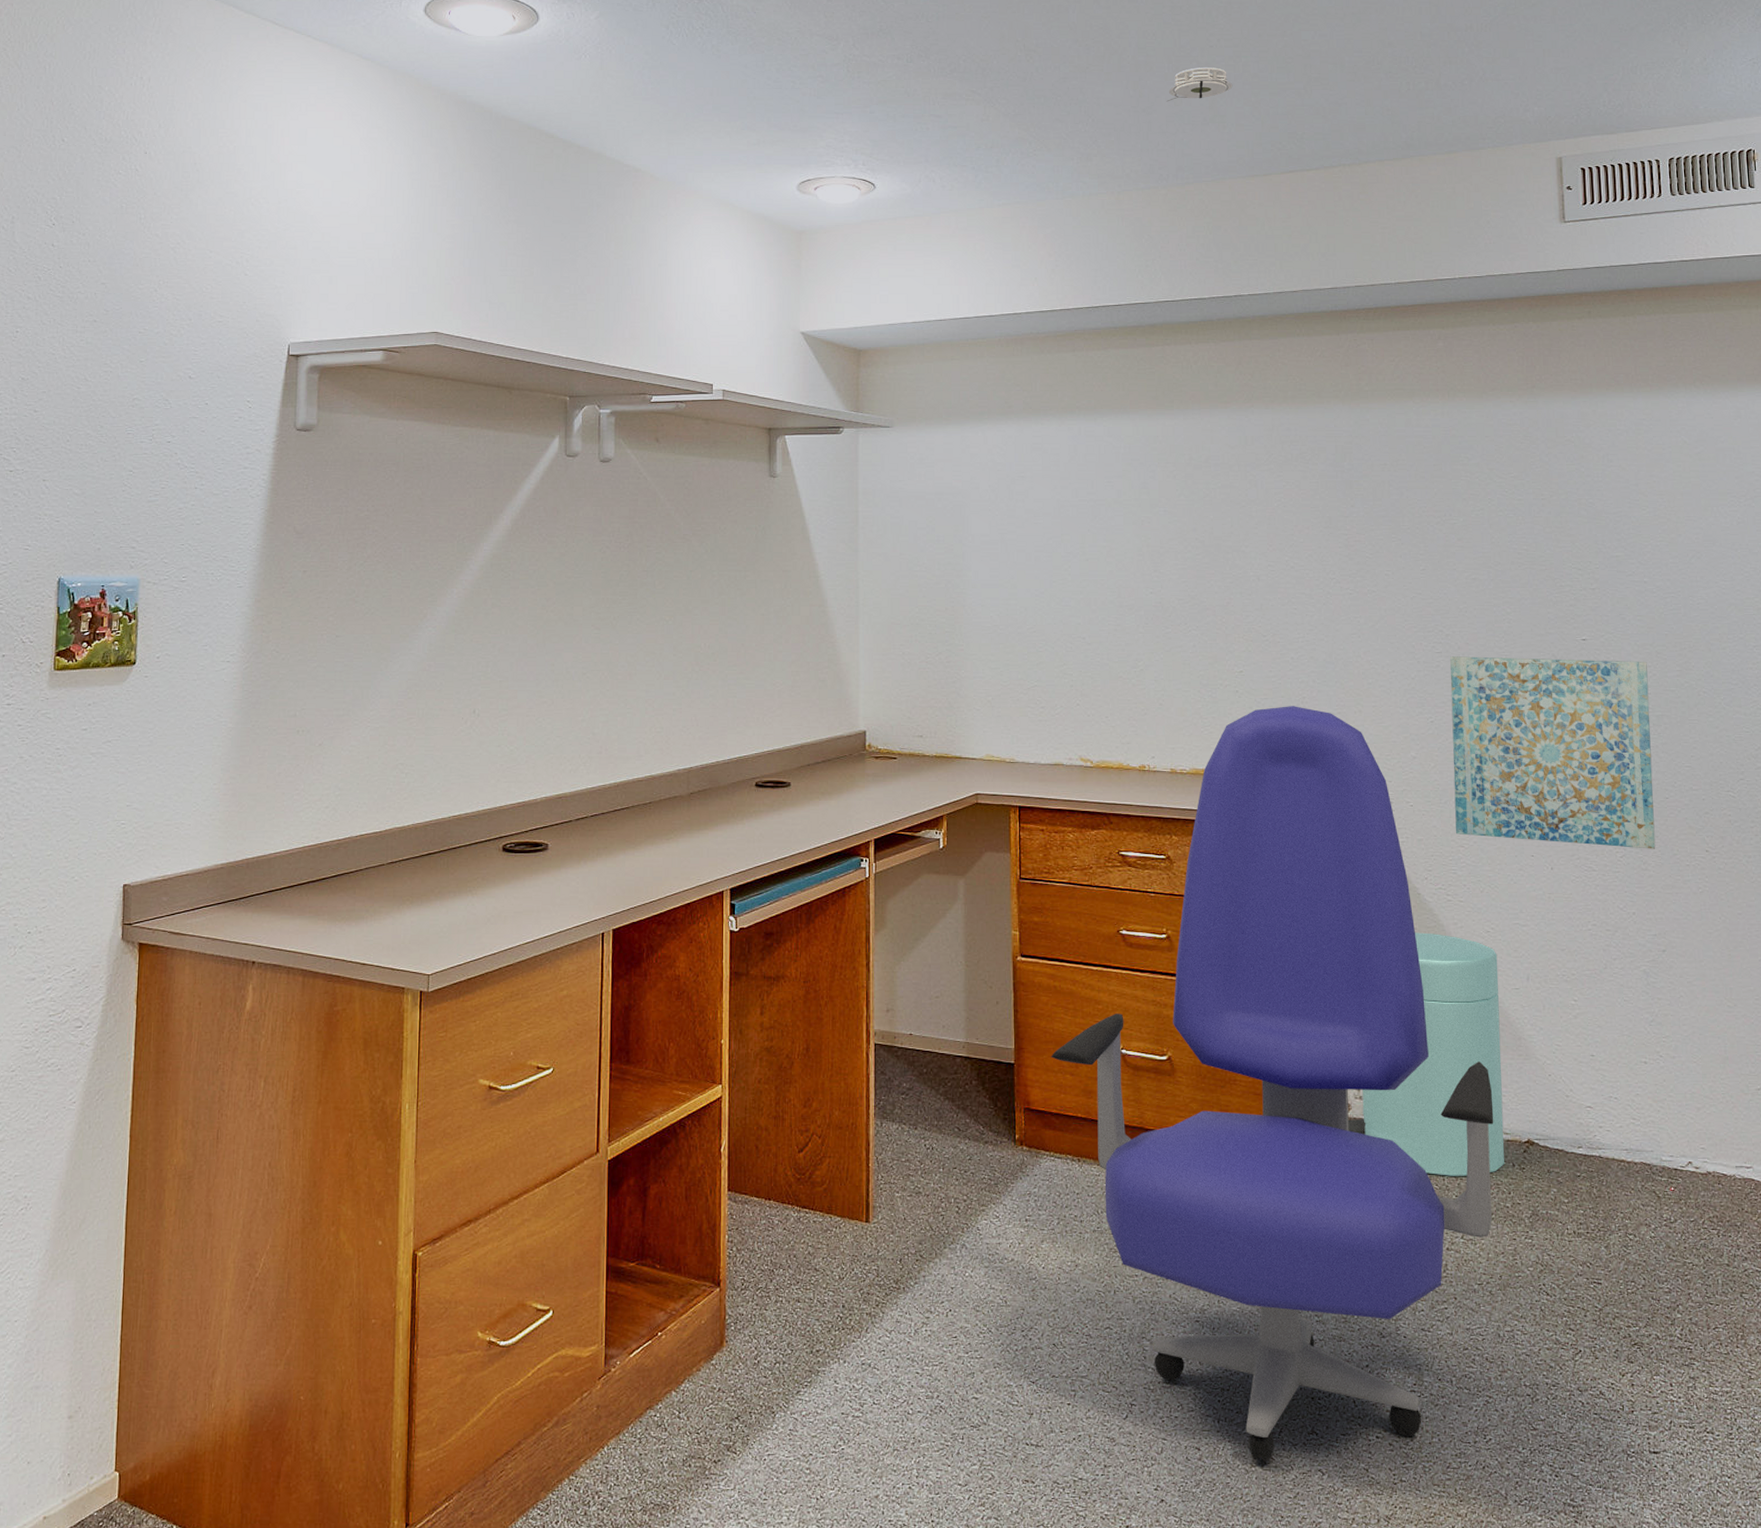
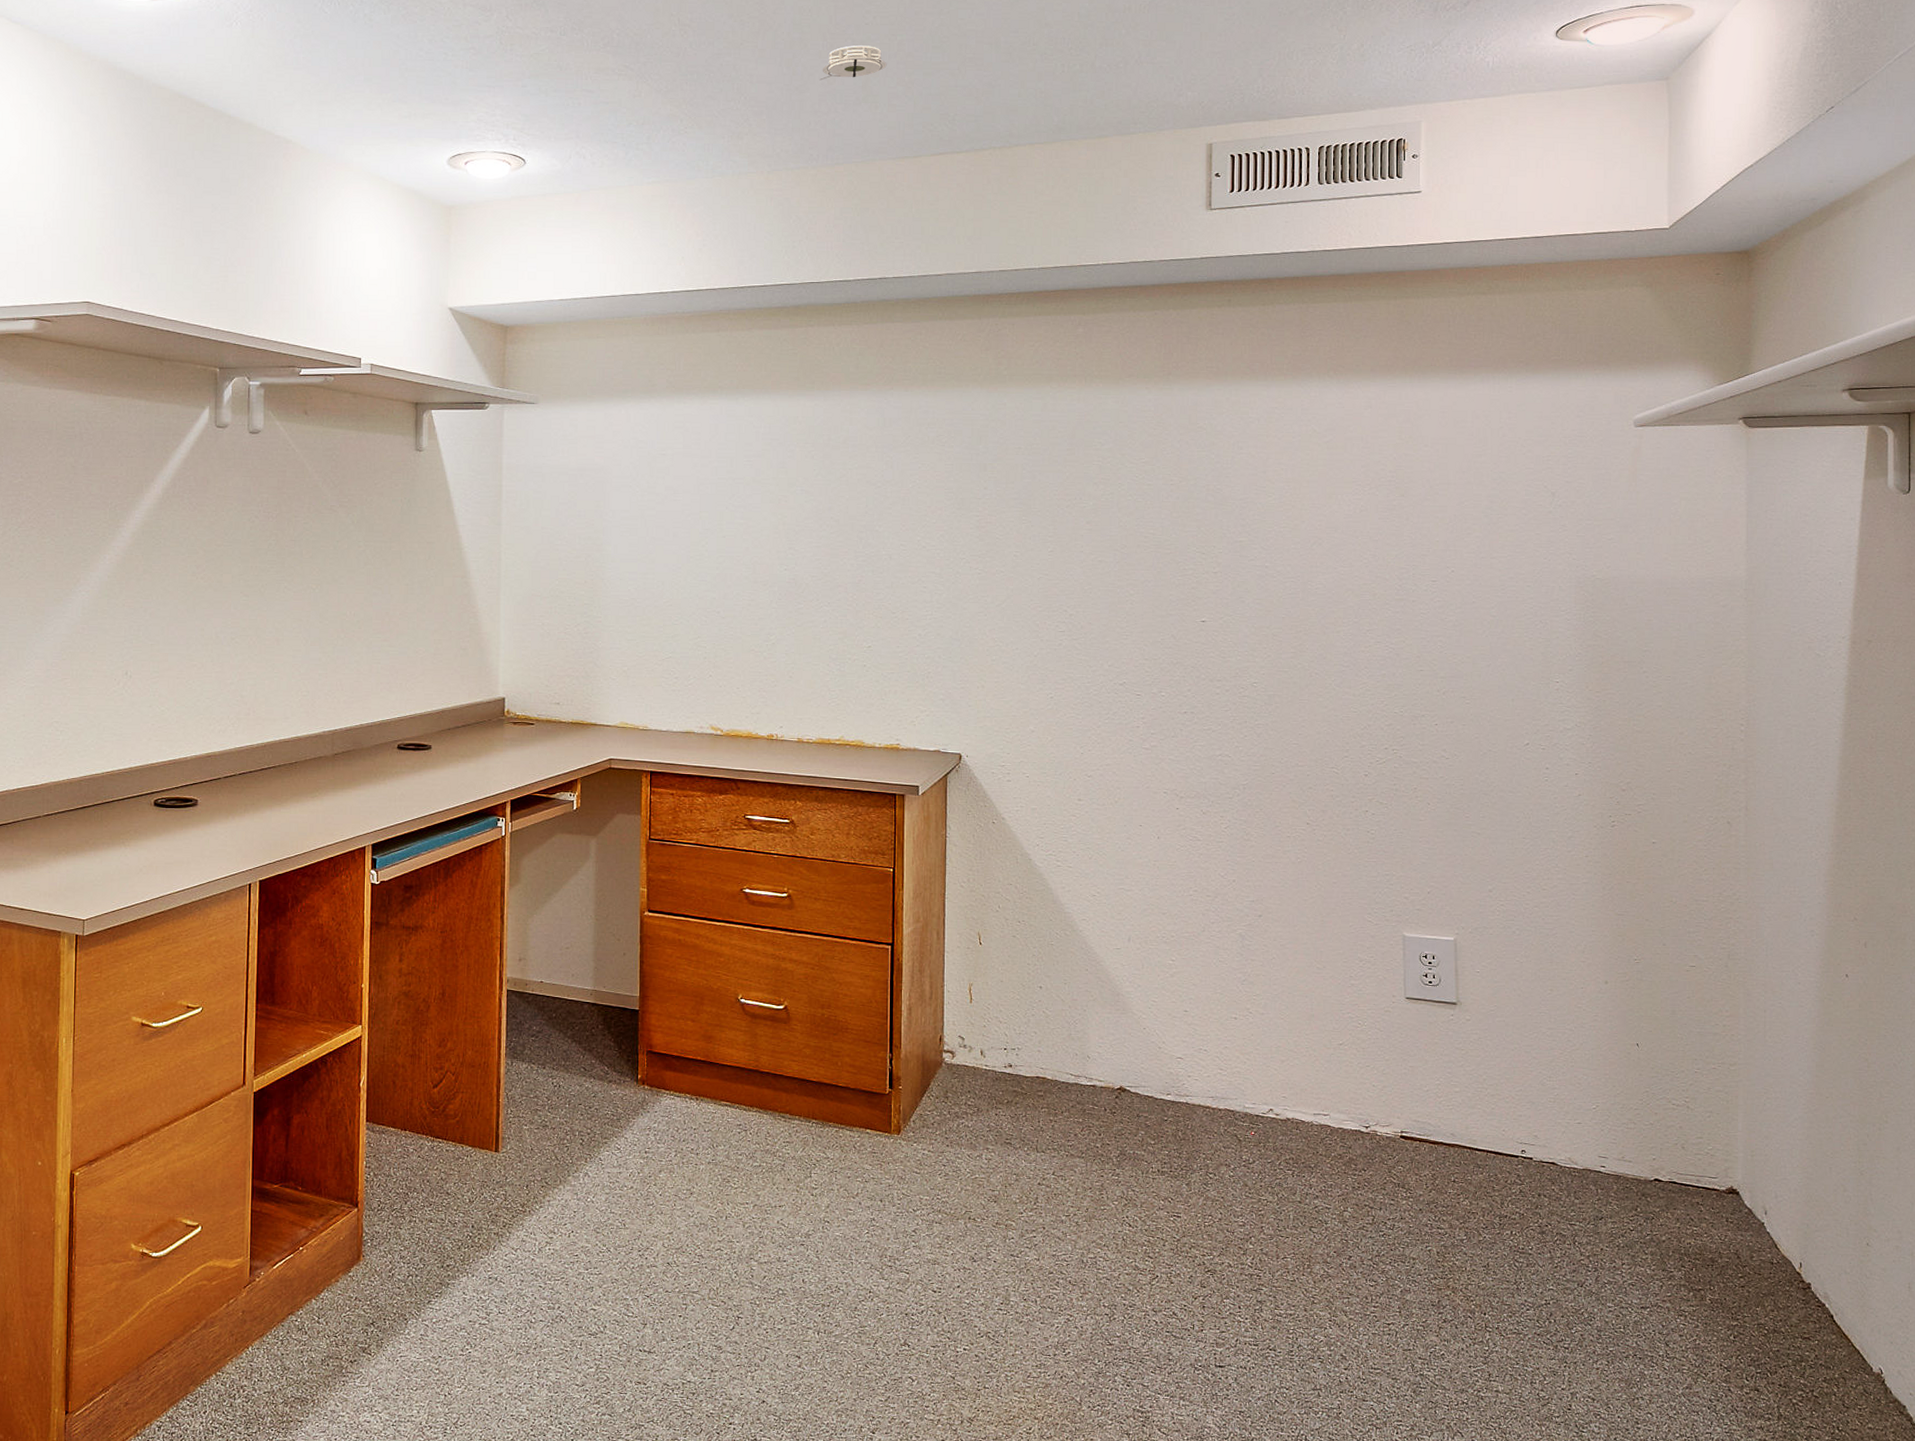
office chair: present [1051,706,1494,1463] -> none [673,680,1090,1370]
trash can: present [1348,932,1505,1176] -> none [951,895,1102,1119]
wall art: present [1450,656,1656,849] -> none [1069,635,1263,821]

